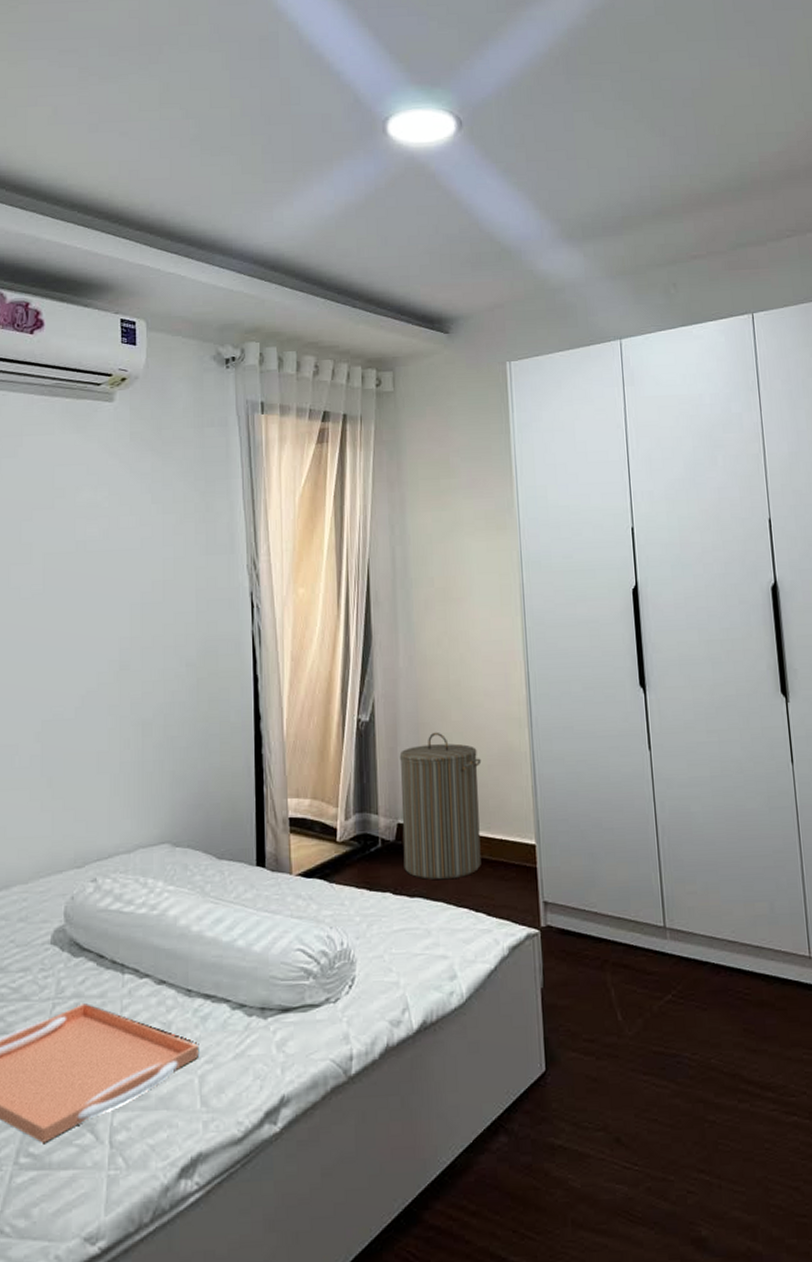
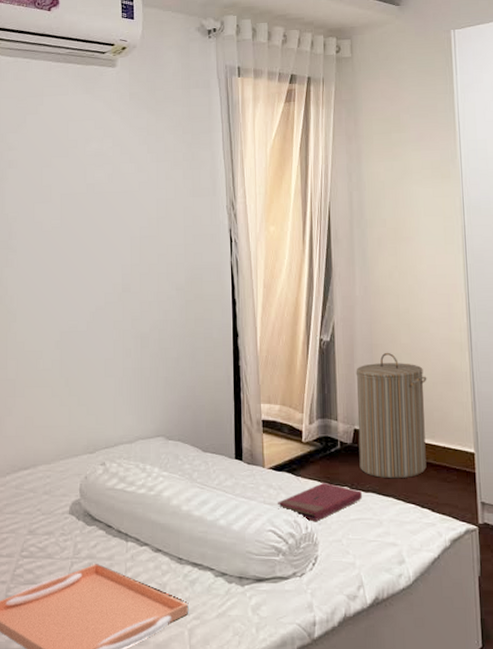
book: none [306,887,407,935] -> present [277,482,362,521]

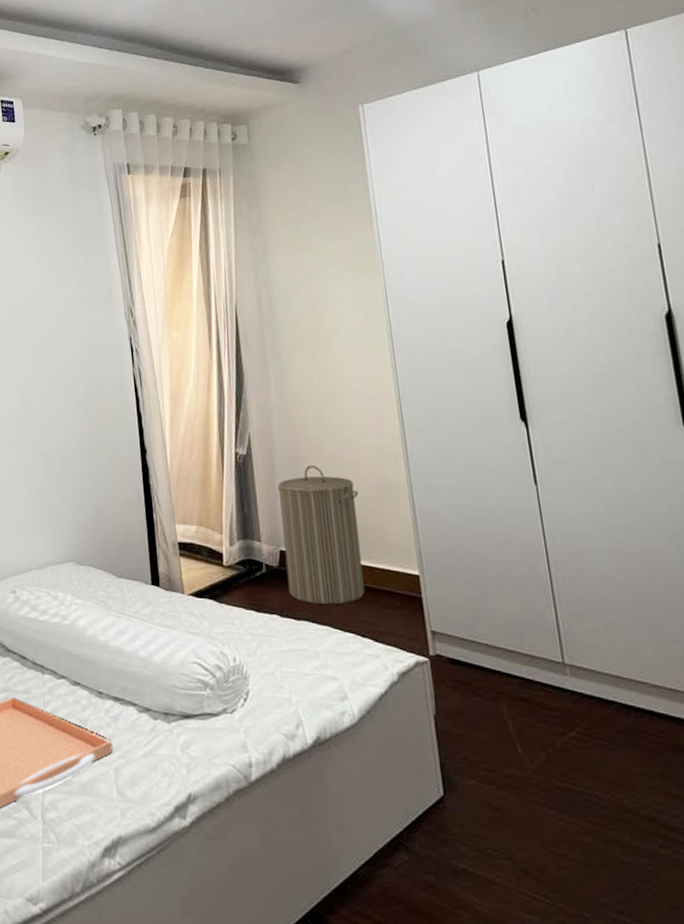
book: present [277,482,362,521] -> none [200,609,294,652]

